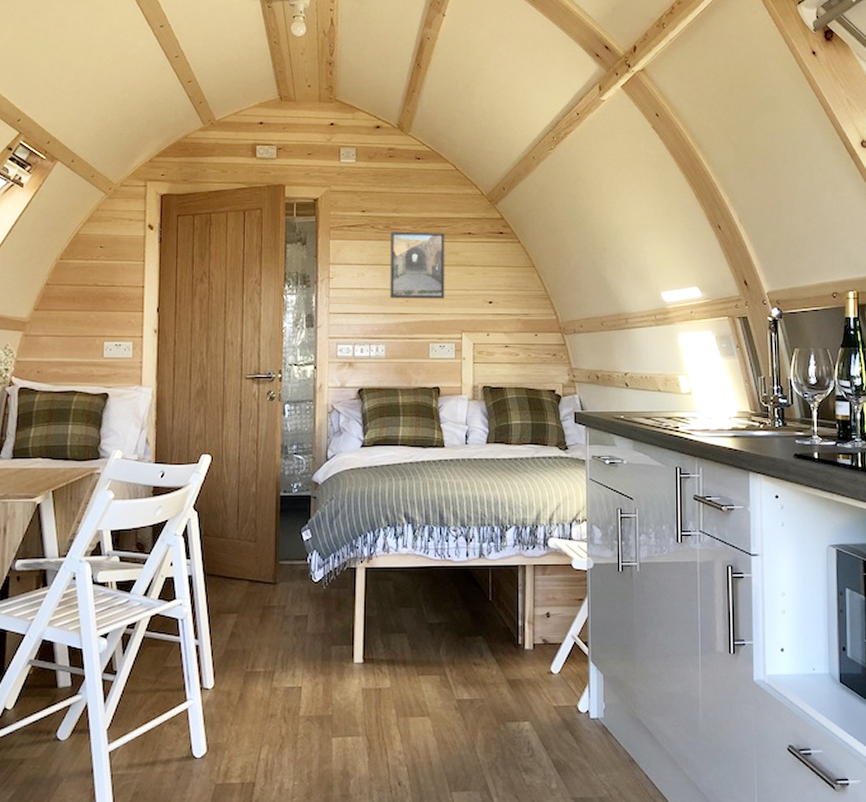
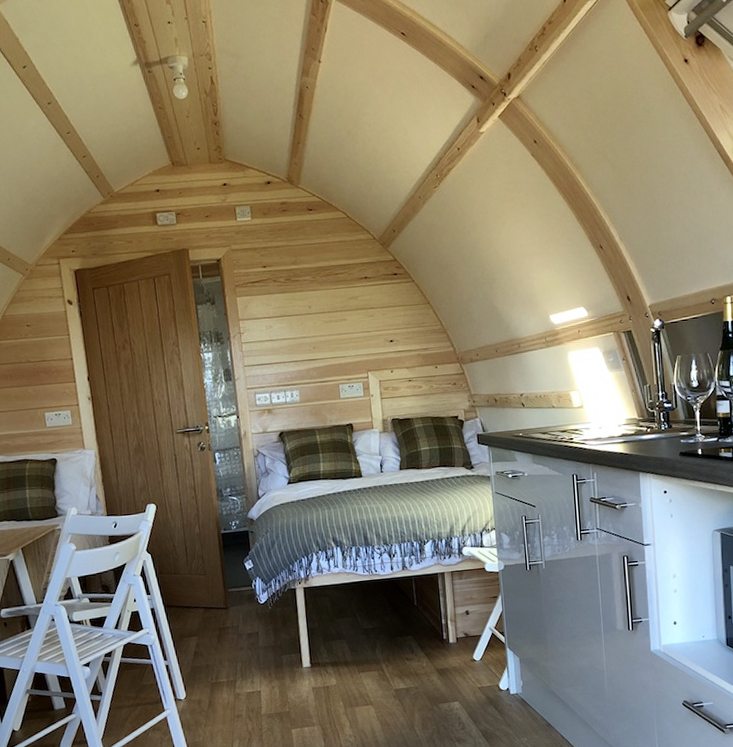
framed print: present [390,232,445,299] -> none [292,279,349,346]

